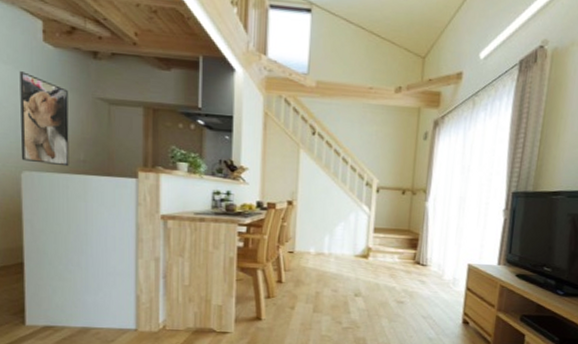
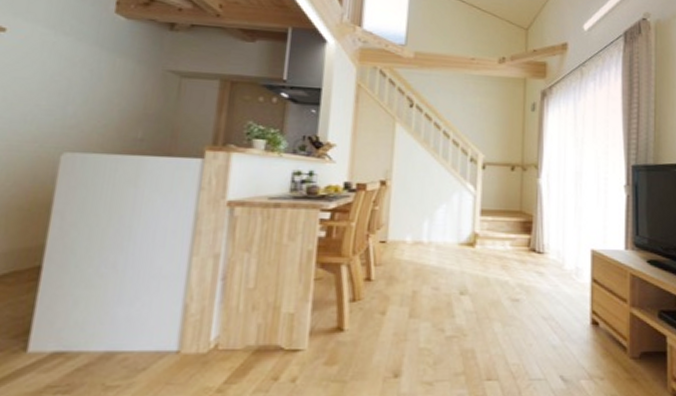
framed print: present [19,71,69,167] -> none [64,43,135,146]

